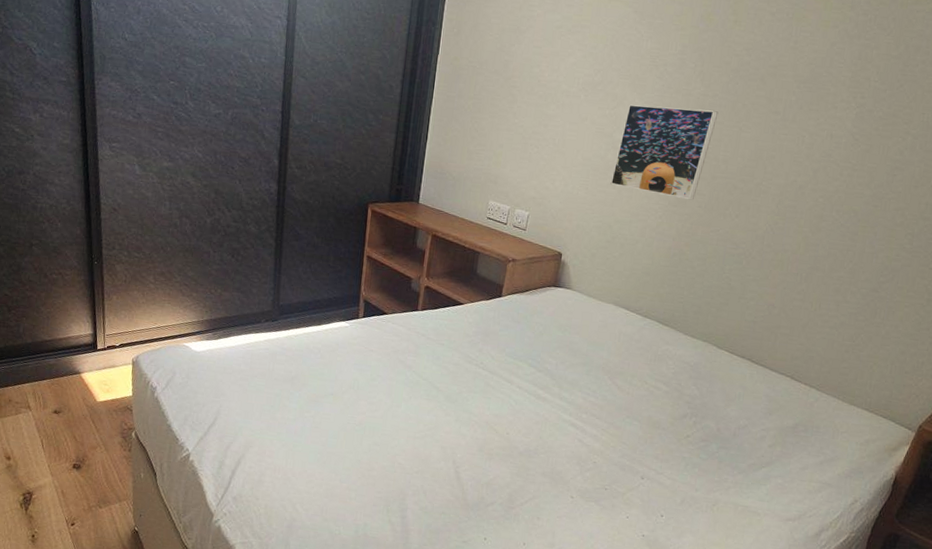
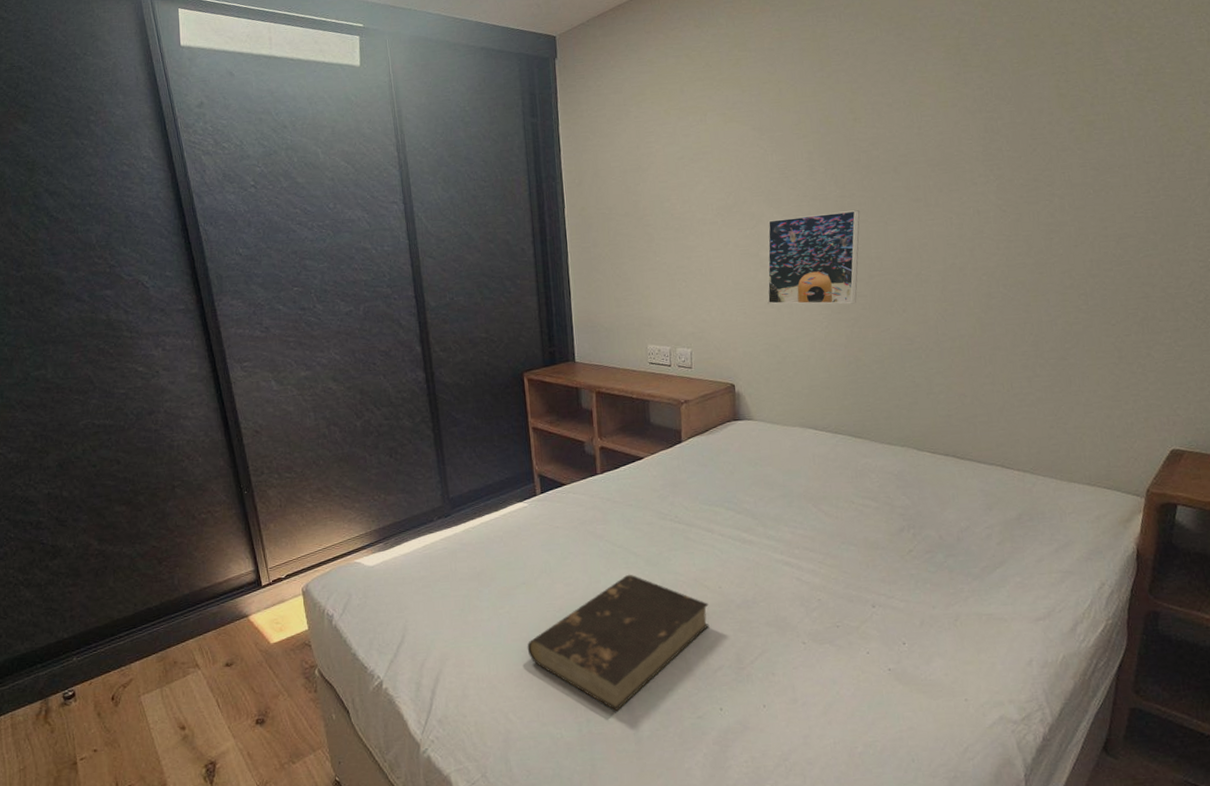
book: none [323,405,494,522] -> present [527,574,710,712]

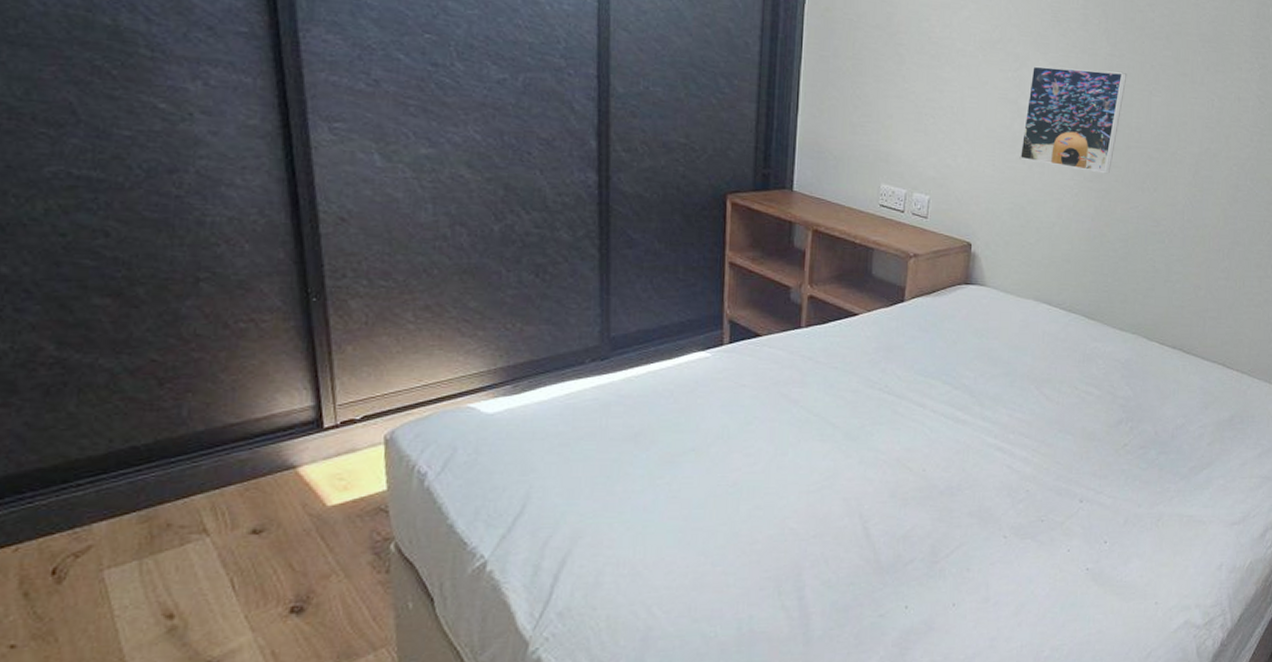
book: present [527,574,710,712] -> none [686,448,909,607]

